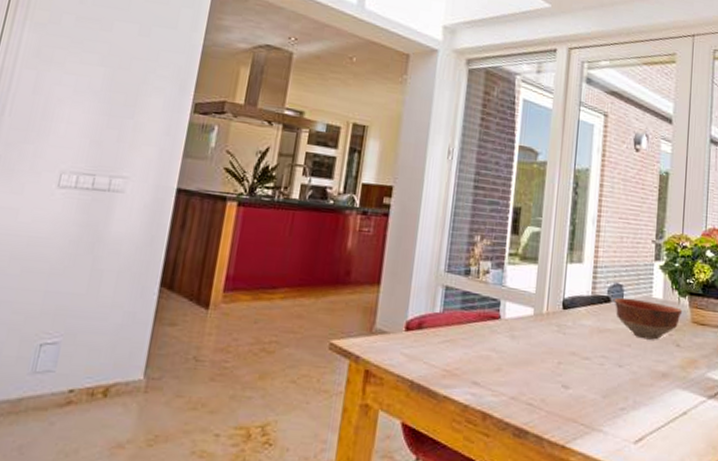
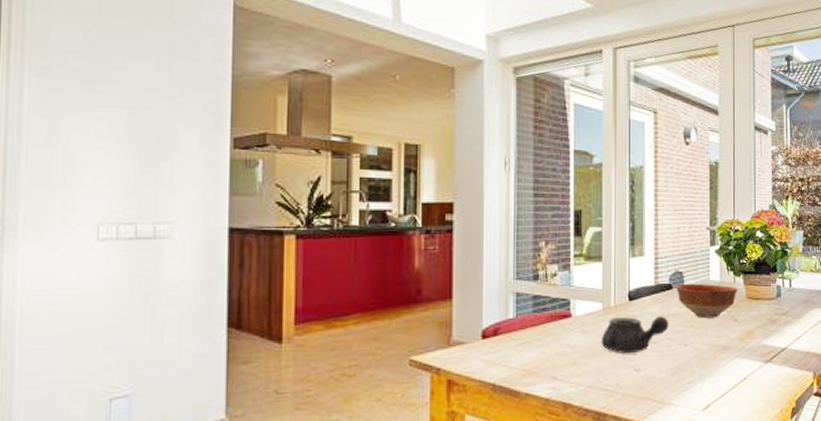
teapot: none [528,325,604,368] -> present [601,316,669,354]

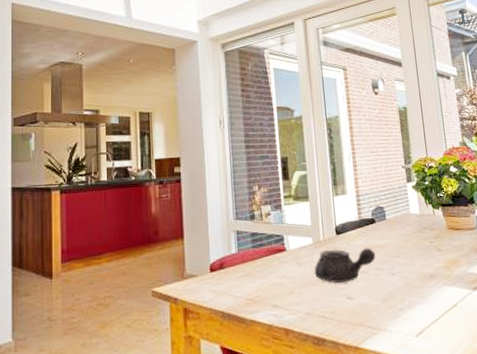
bowl: present [675,283,738,319] -> none [378,217,439,249]

